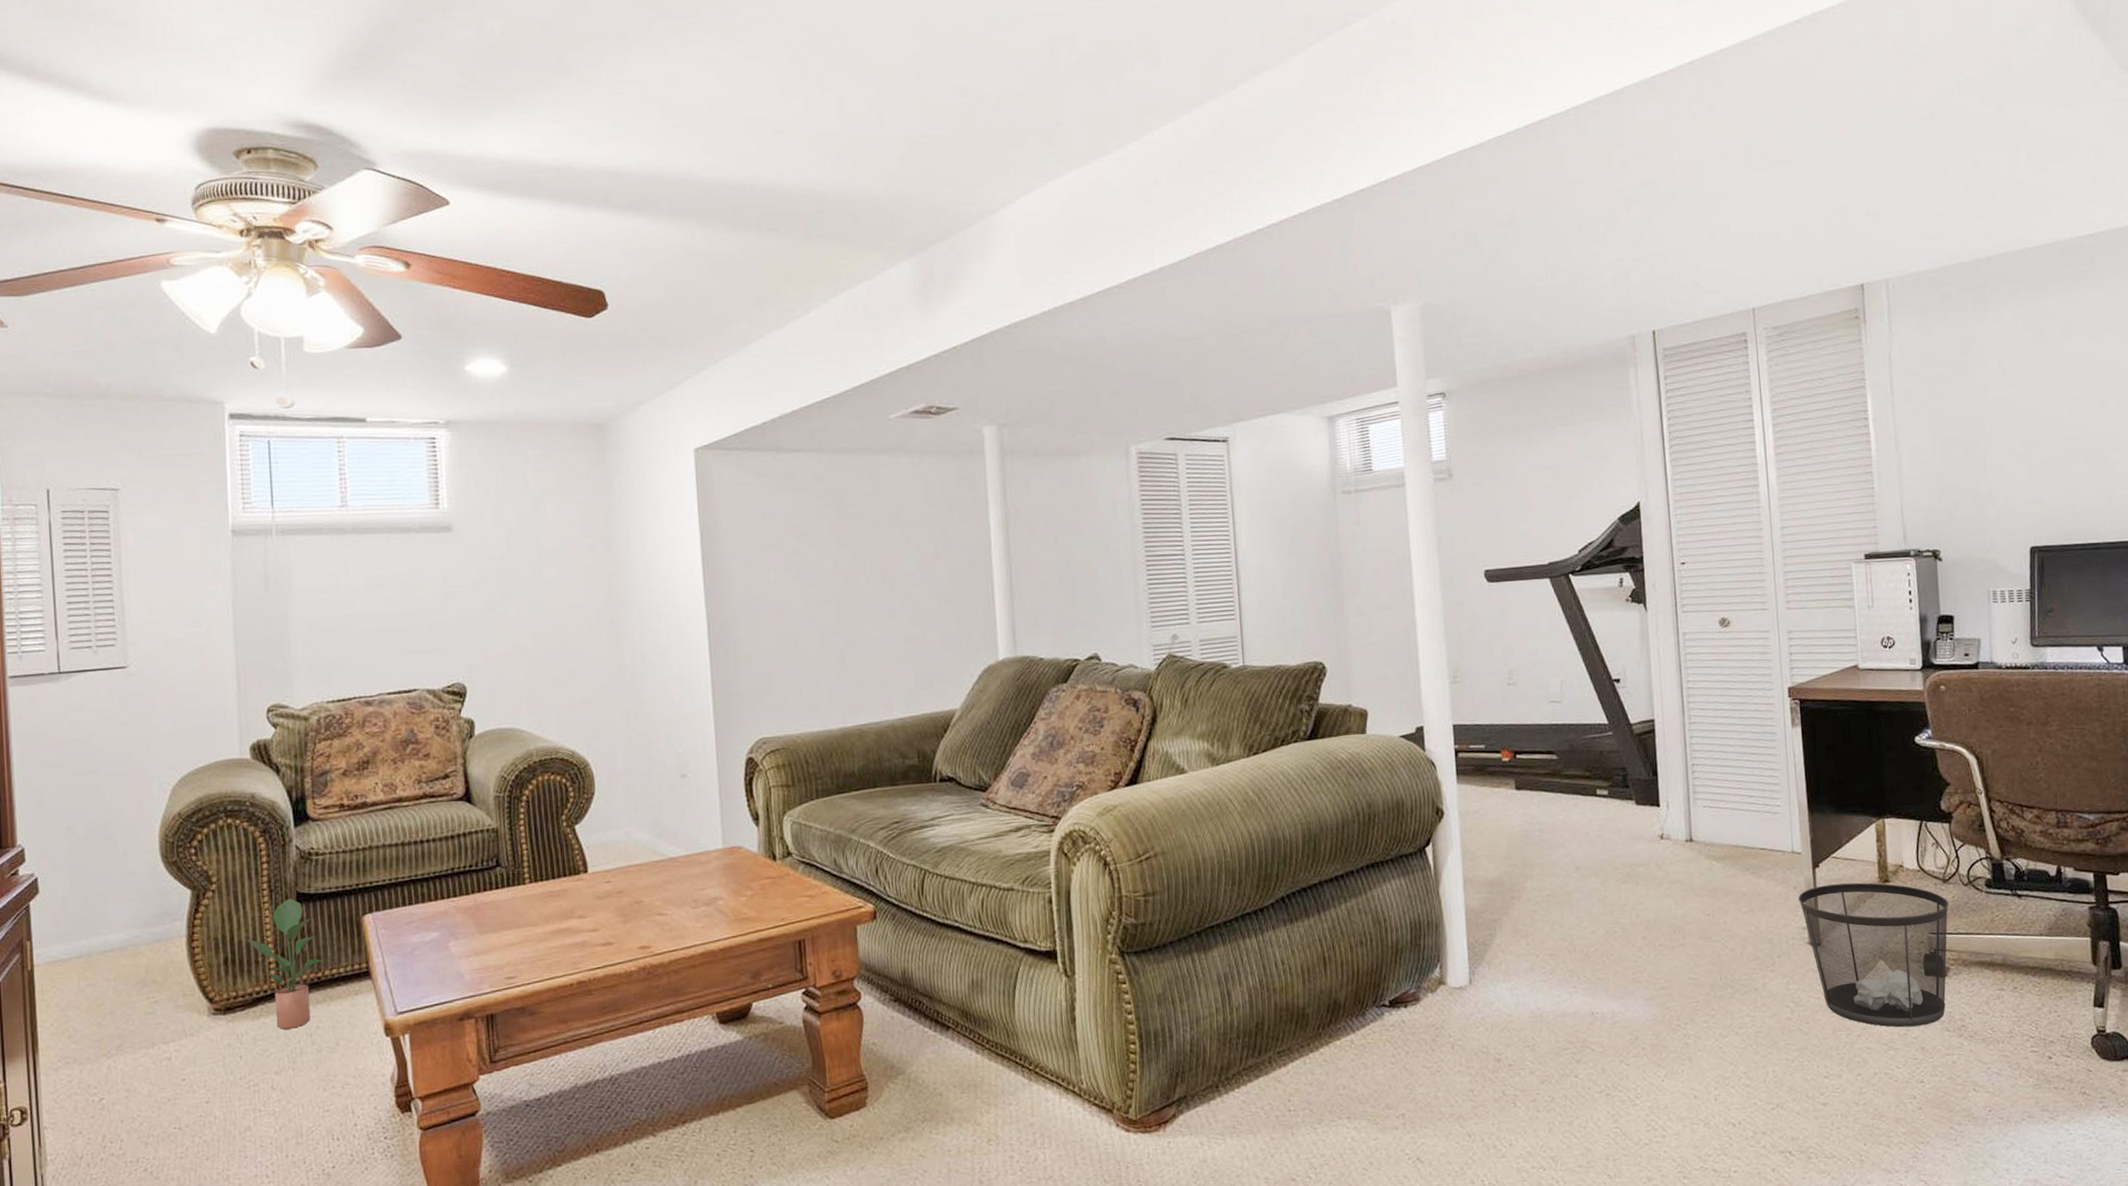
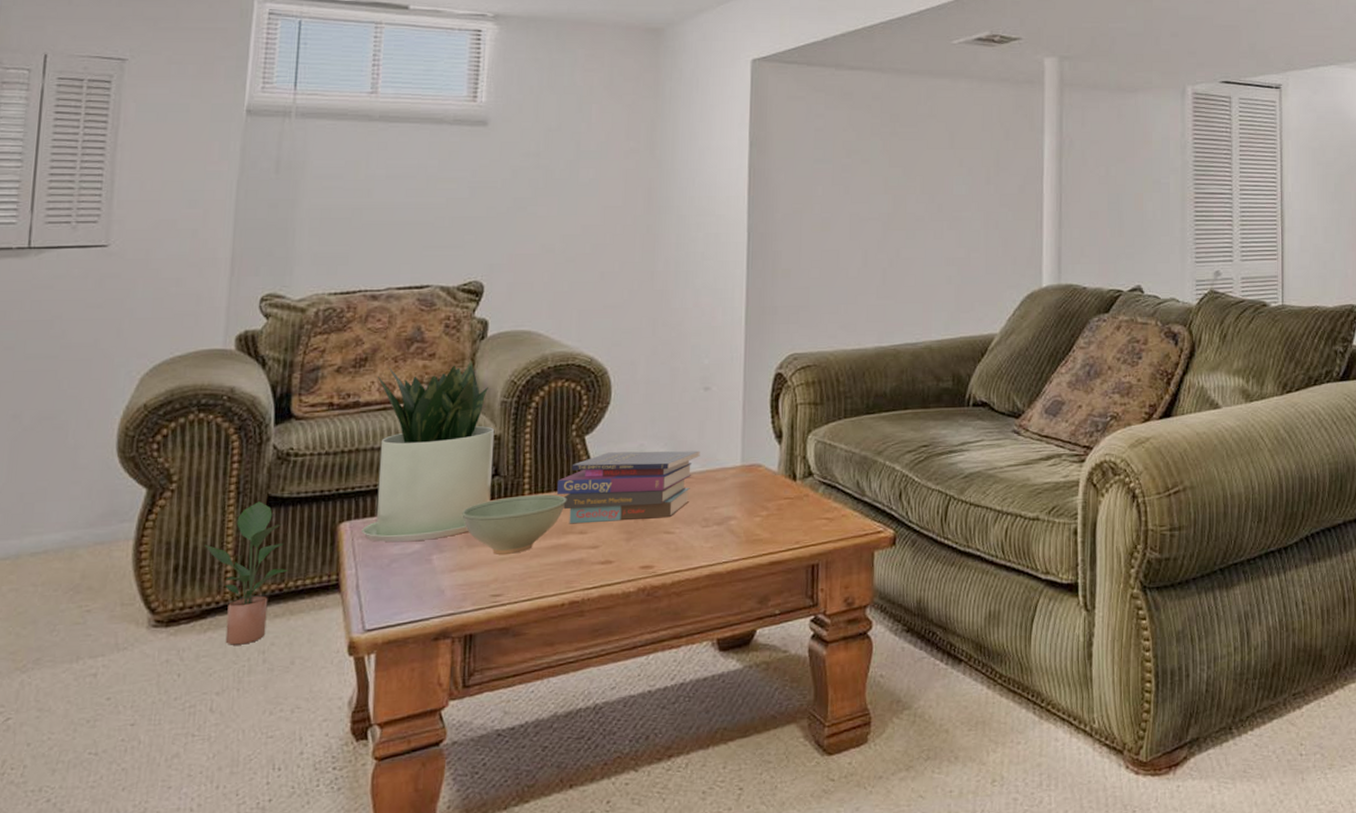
planter: none [379,759,496,932] -> present [362,361,495,543]
bowl: none [470,882,565,940] -> present [461,494,567,554]
books: none [554,835,684,910] -> present [556,451,700,524]

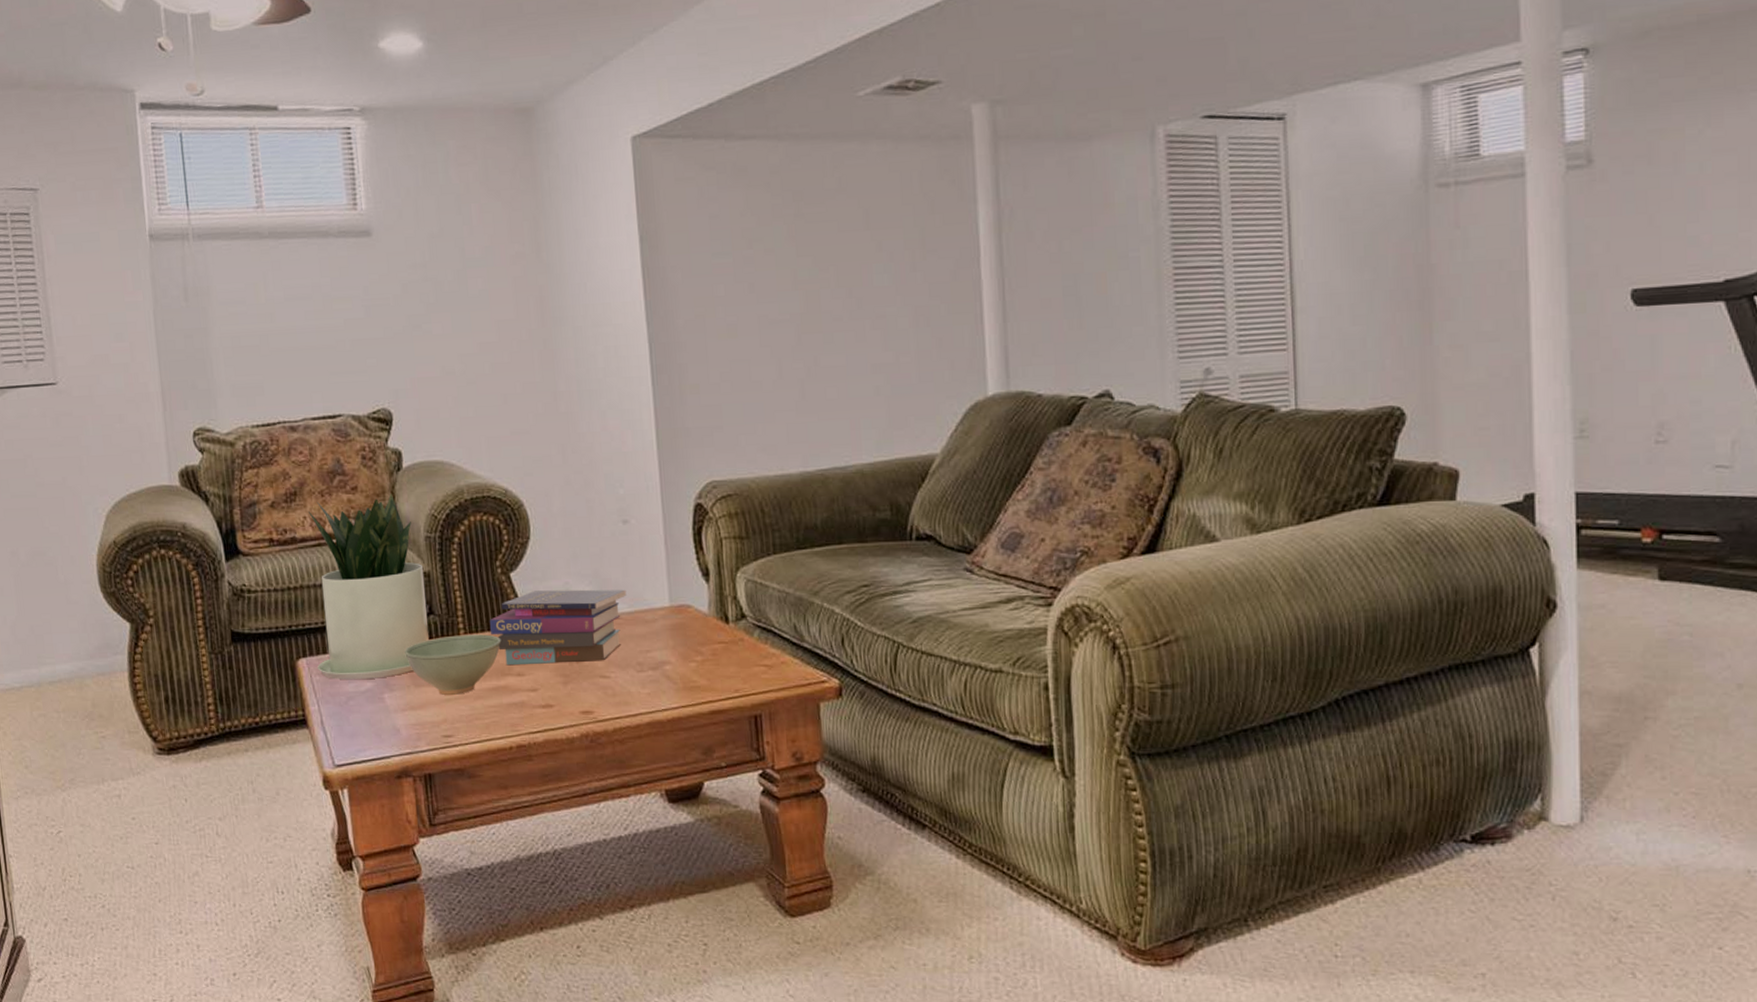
potted plant: present [205,502,289,645] -> none [186,637,261,774]

